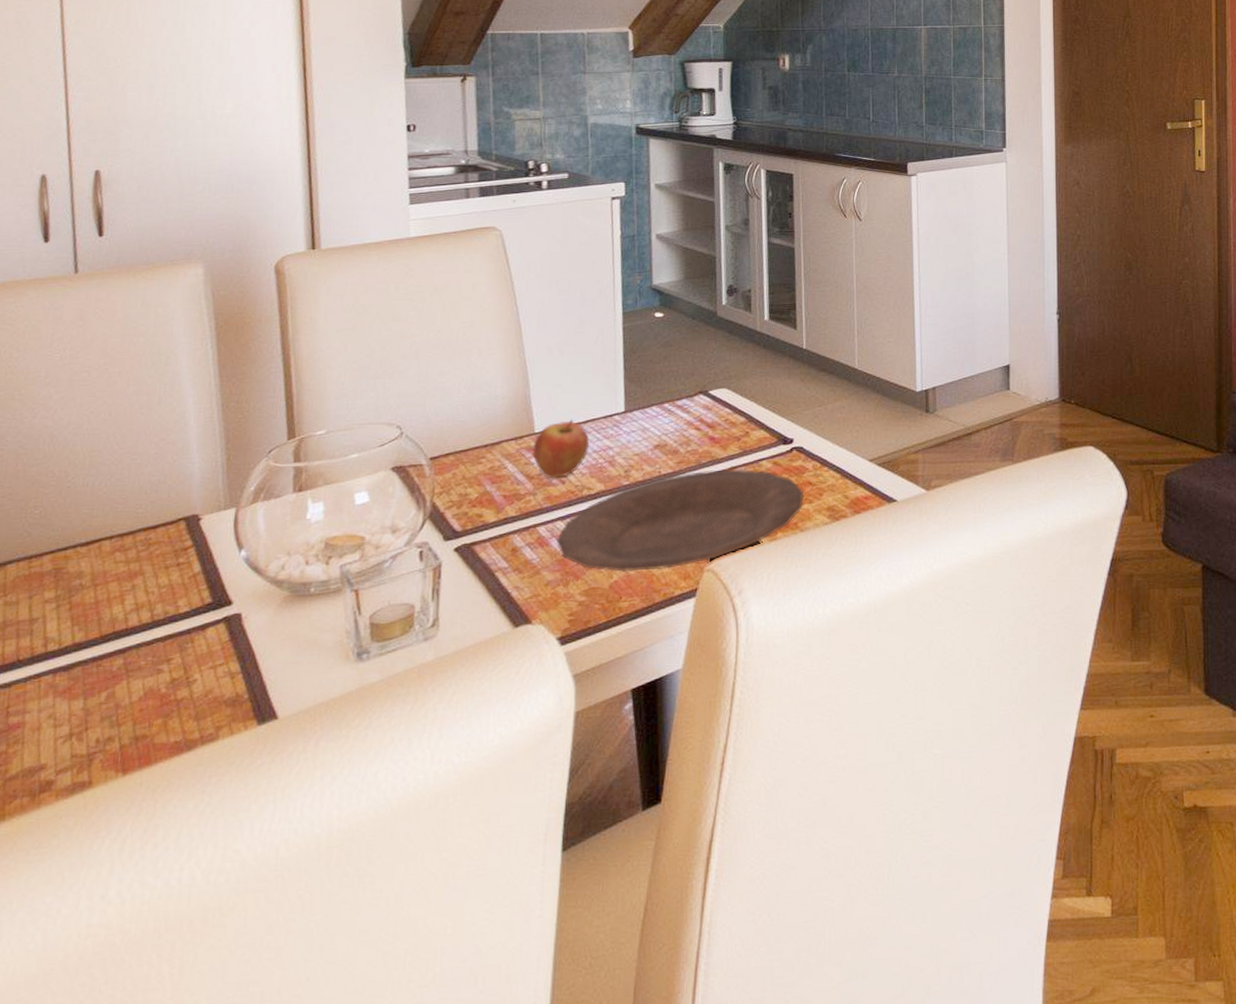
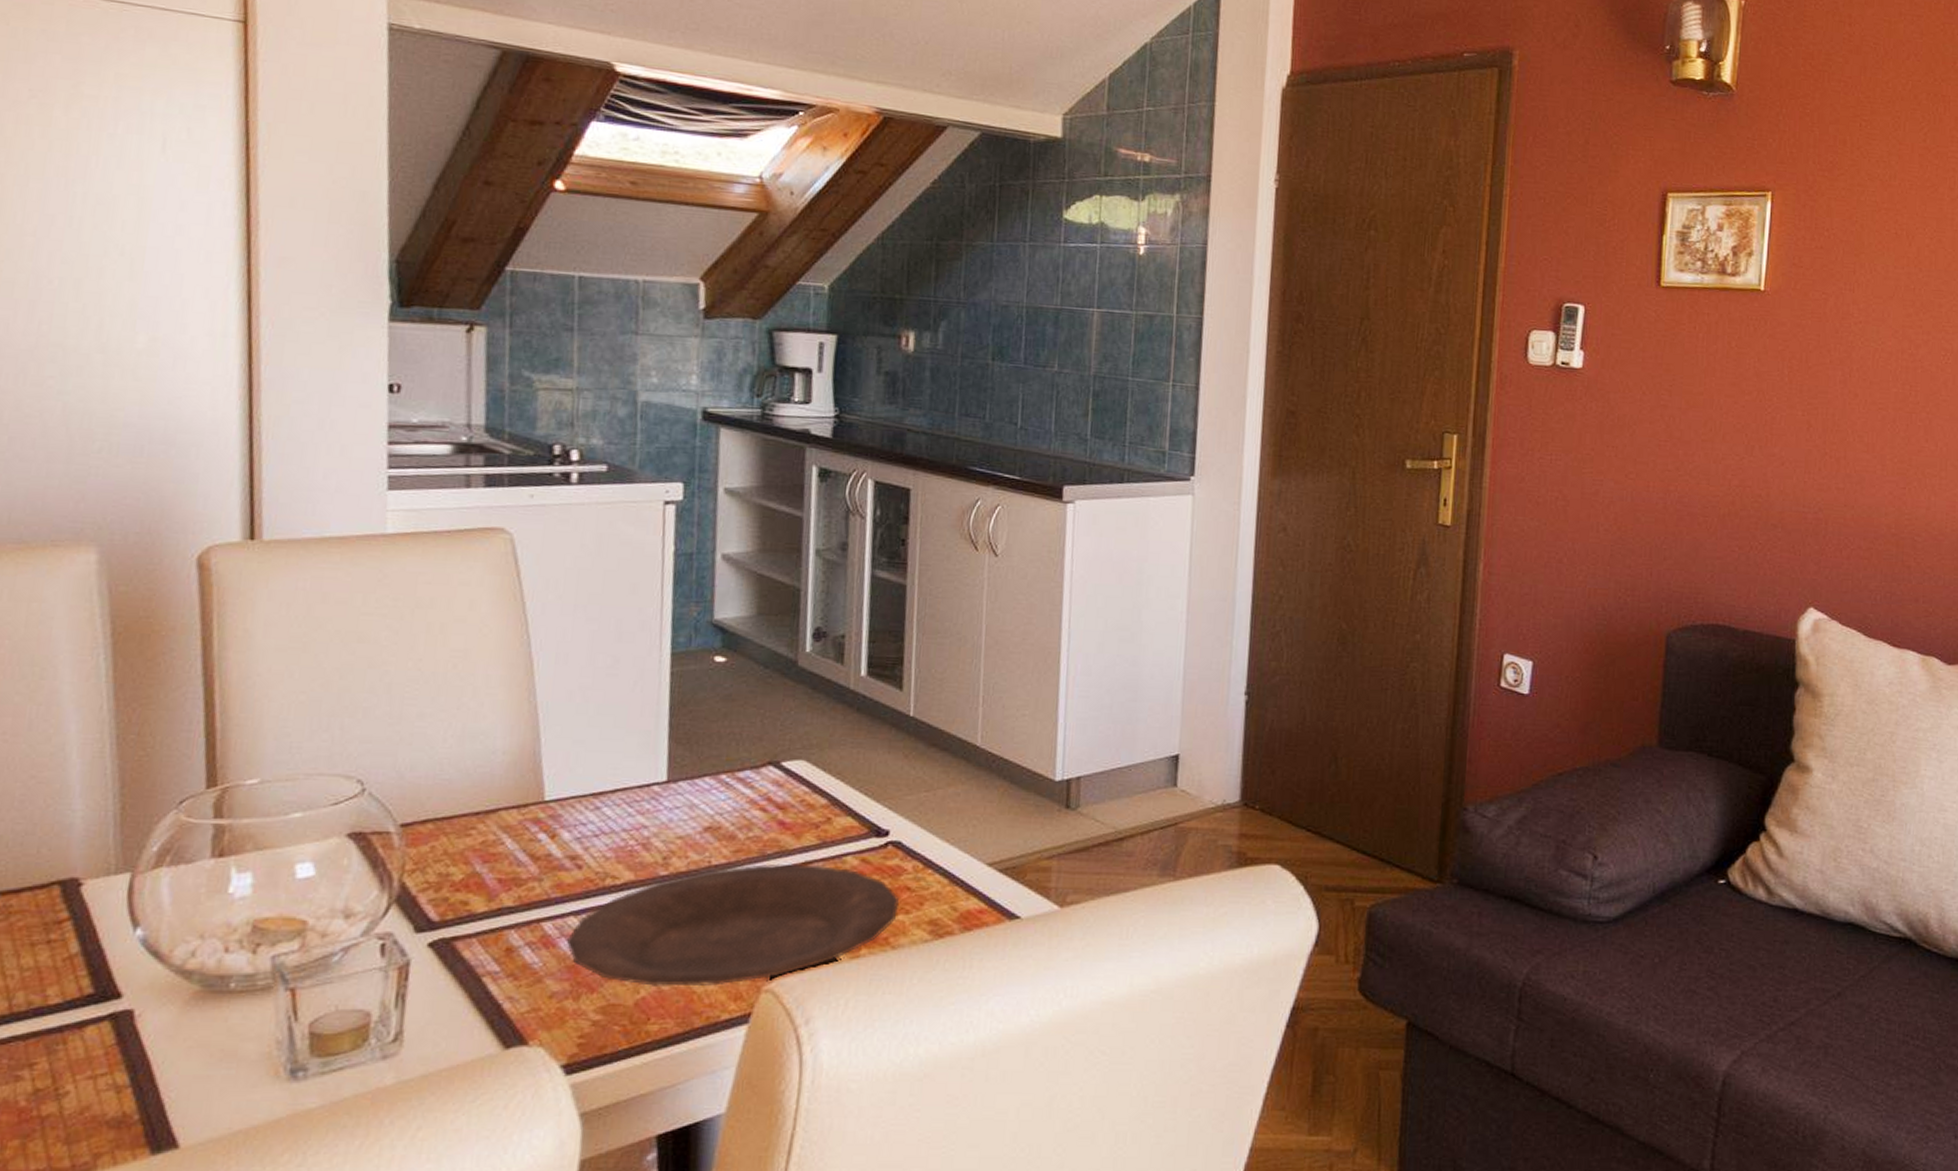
fruit: present [532,419,590,479] -> none [540,787,618,862]

